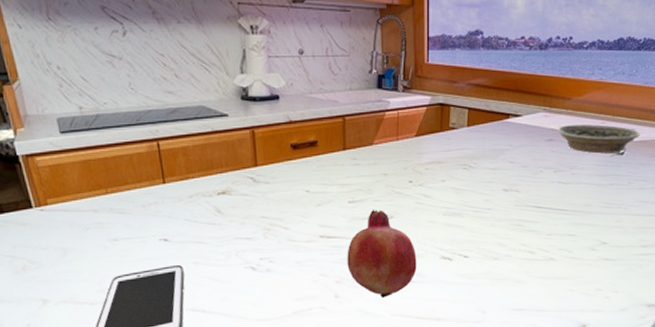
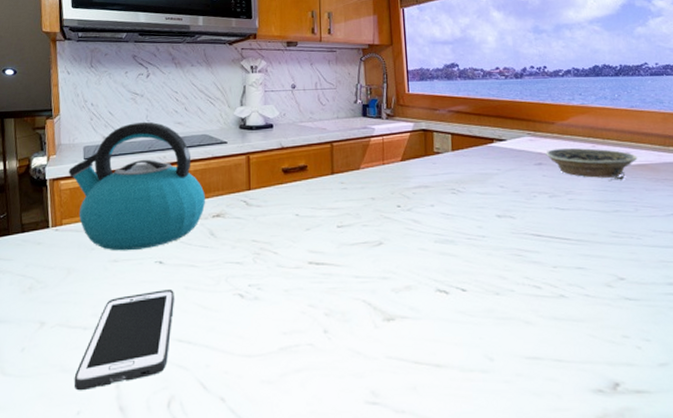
kettle: none [43,90,209,230] -> present [68,121,206,251]
fruit: present [347,209,417,298] -> none [336,234,411,335]

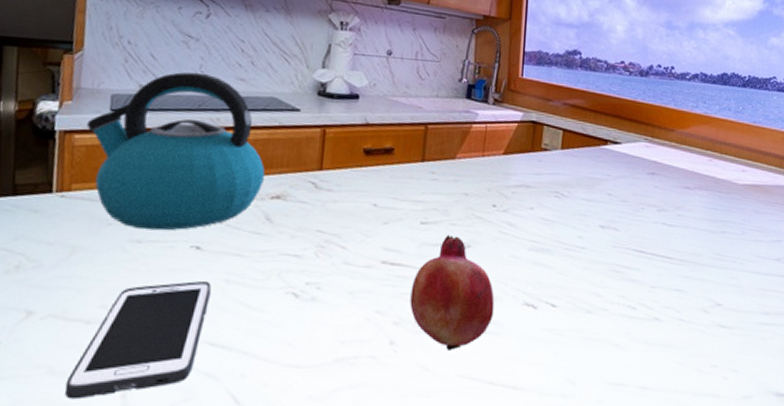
fruit: none [336,234,411,335] -> present [410,234,495,350]
bowl: present [545,148,638,182] -> none [660,159,753,200]

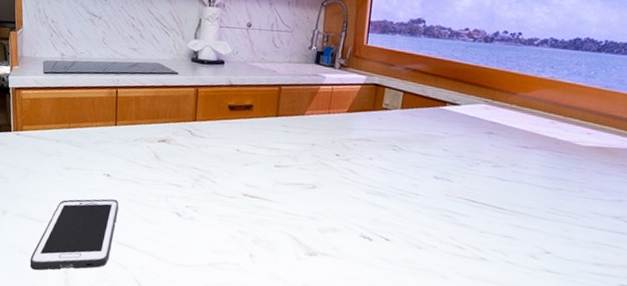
kettle: present [86,72,266,231] -> none [29,43,154,162]
fruit: present [410,234,495,350] -> none [265,176,336,266]

